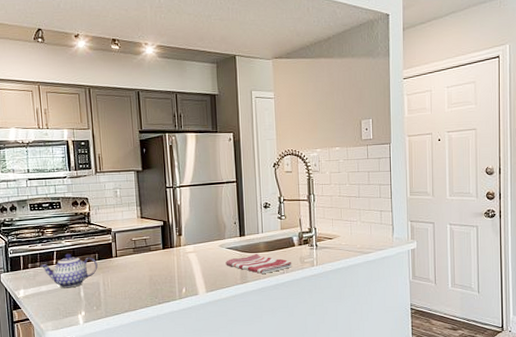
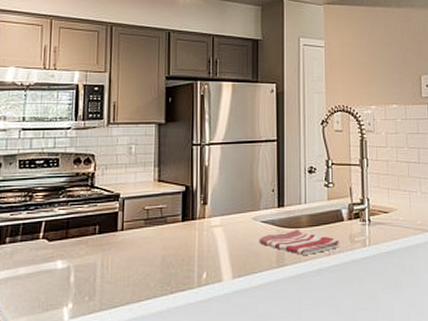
teapot: present [40,253,98,289] -> none [21,224,97,271]

